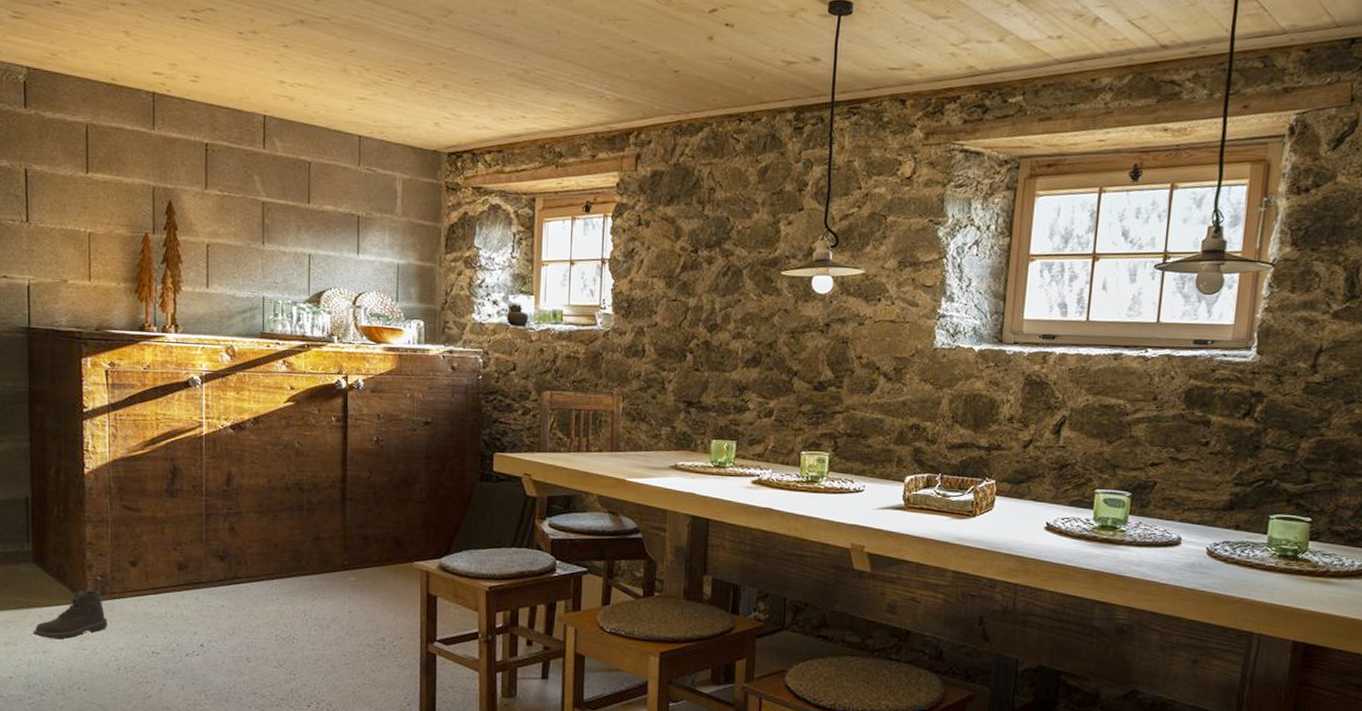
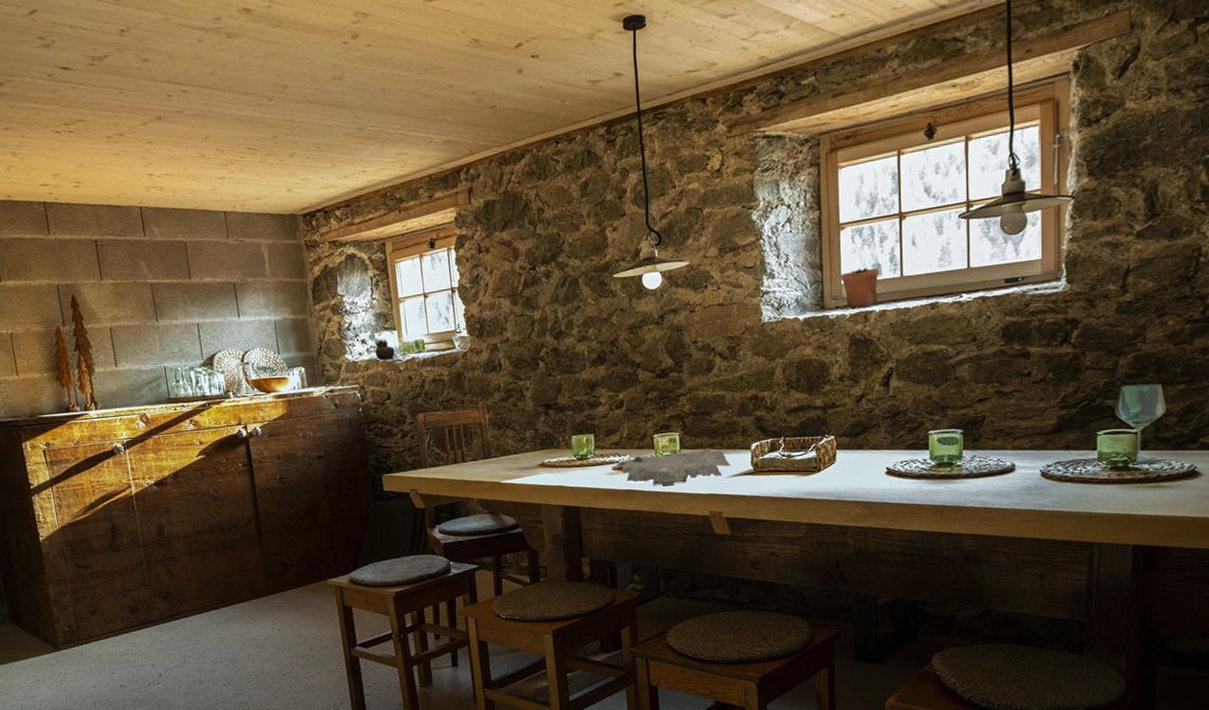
boot: present [33,589,108,639] -> none [20,638,80,686]
napkin: none [753,469,881,510] -> present [614,447,731,486]
planter: none [1023,305,1065,348] -> present [841,267,879,309]
wine glass: none [1289,469,1344,557] -> present [1114,383,1166,465]

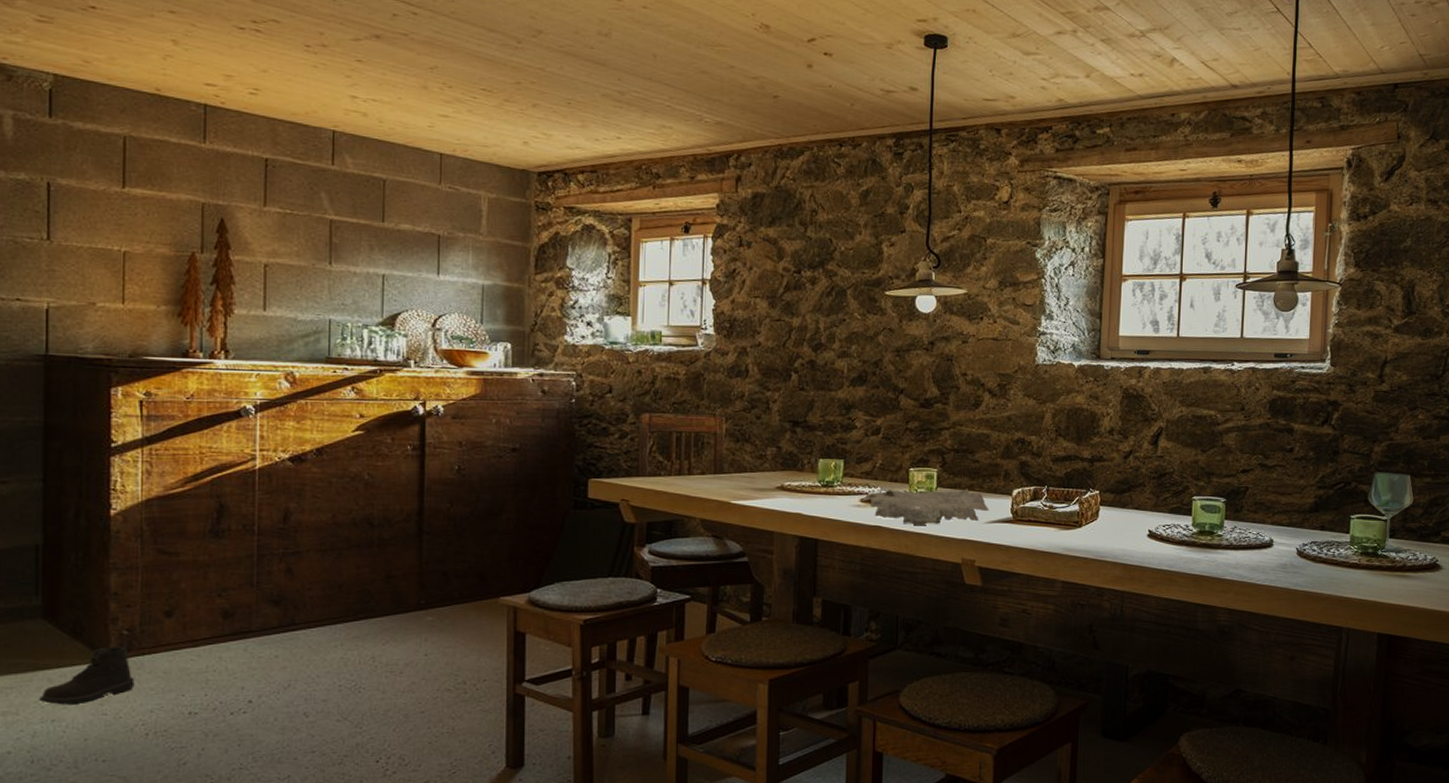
boot: none [20,638,80,686] -> present [39,645,135,705]
succulent plant: present [375,339,395,361] -> none [601,324,625,349]
planter: present [841,267,879,309] -> none [1119,322,1157,363]

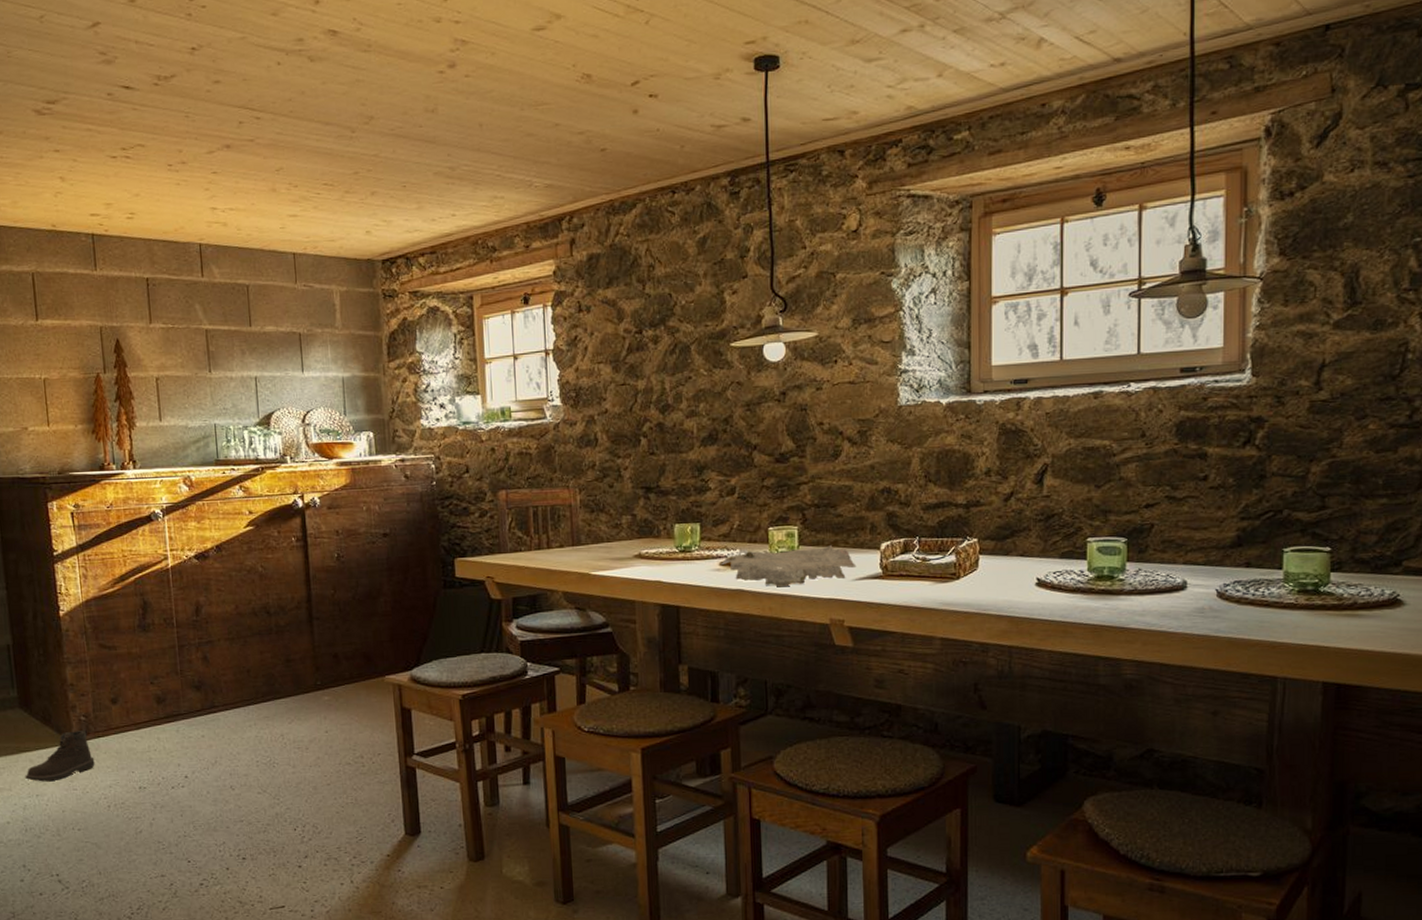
wine glass: present [1367,472,1414,553] -> none [1303,495,1365,589]

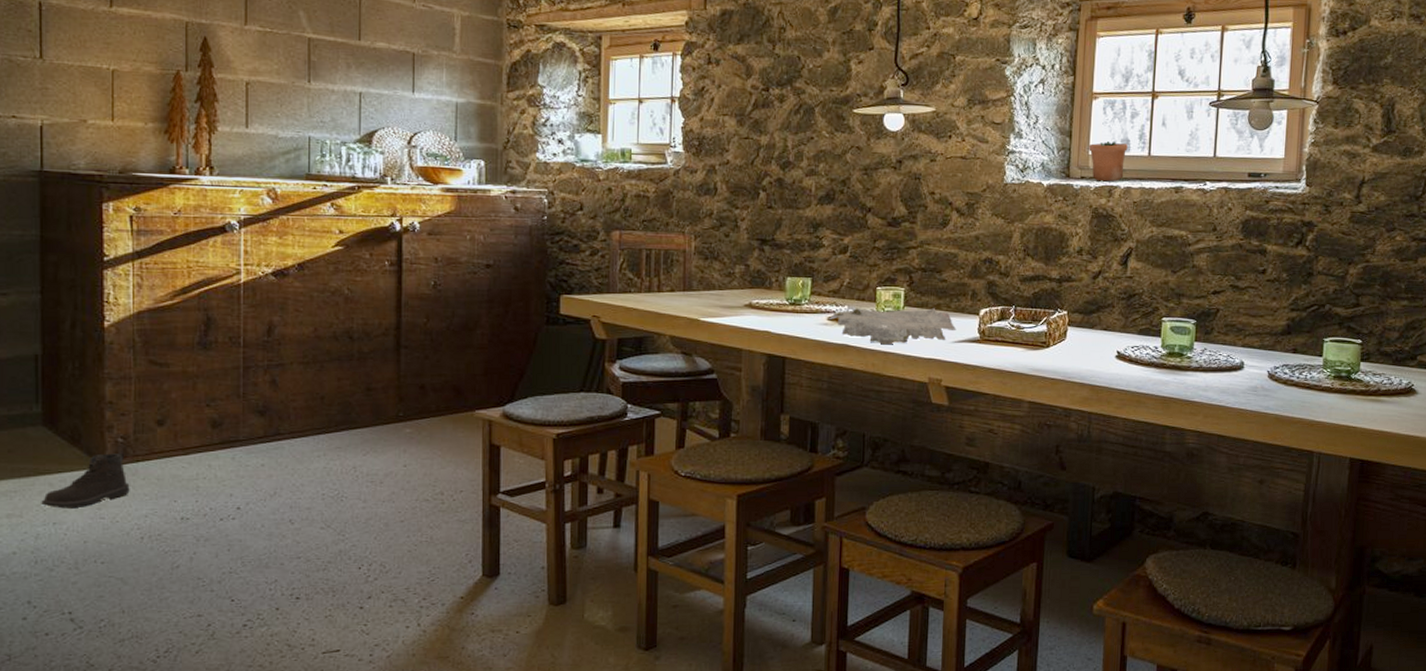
planter: none [991,347,1035,394] -> present [1089,141,1128,182]

